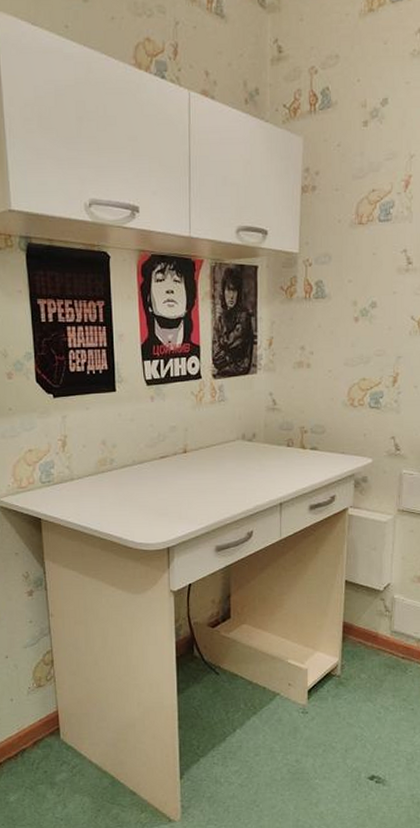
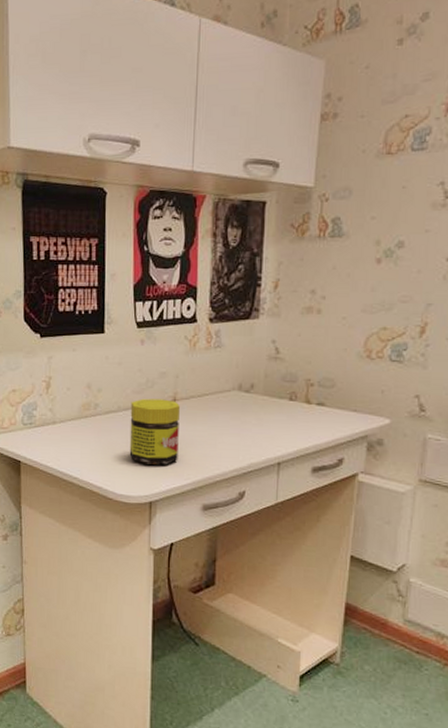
jar: none [144,451,191,513] -> present [129,398,180,465]

